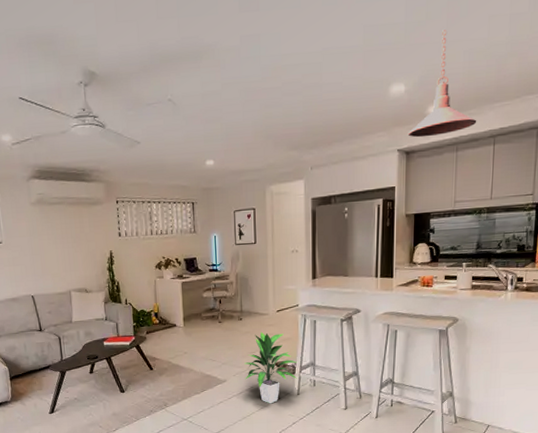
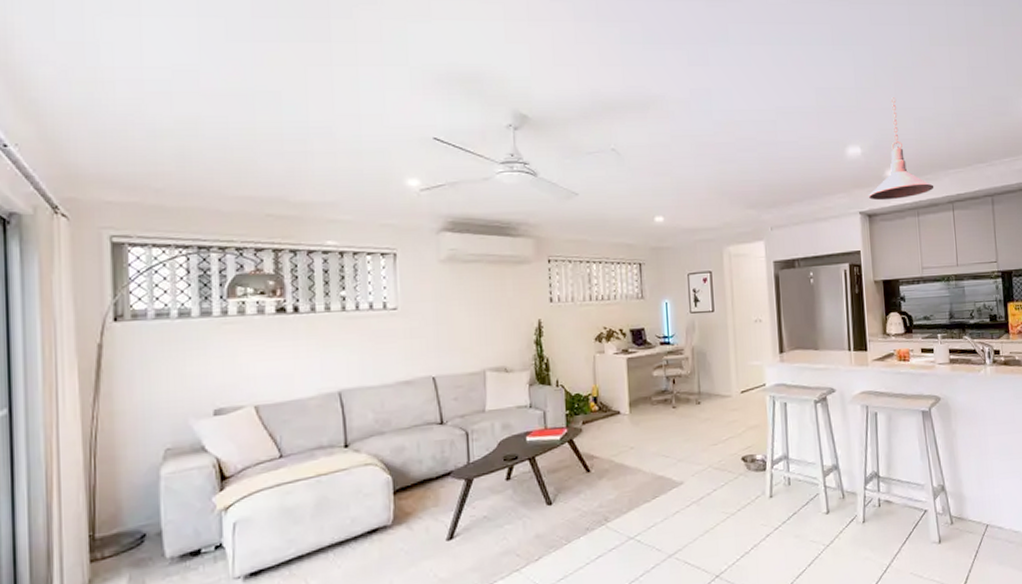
indoor plant: present [244,331,298,404] -> none [705,418,769,511]

